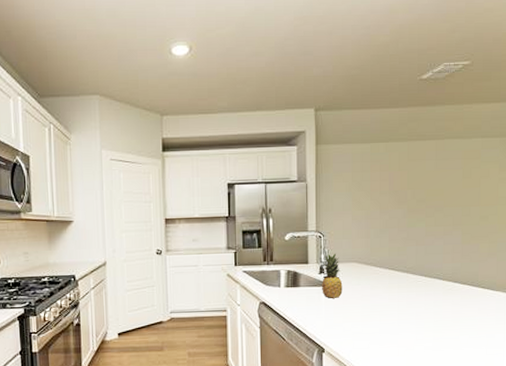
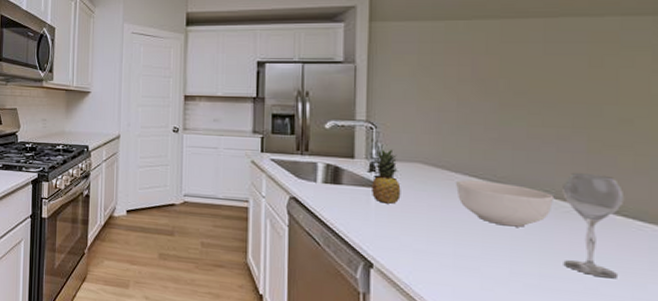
bowl: none [380,272,443,305] -> present [456,180,555,227]
wineglass: none [447,259,483,334] -> present [562,173,625,279]

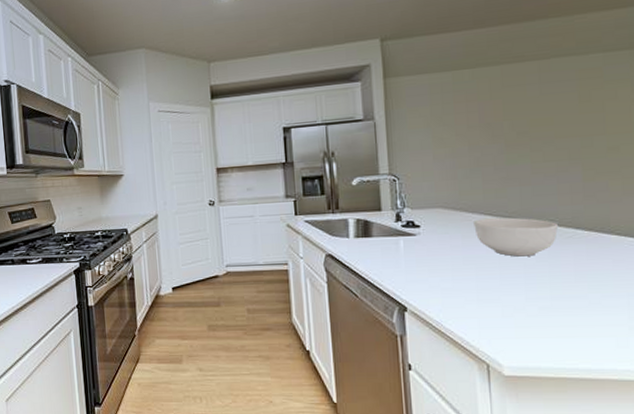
fruit: present [370,149,401,204] -> none [398,198,426,250]
wineglass: present [562,173,625,279] -> none [565,200,617,292]

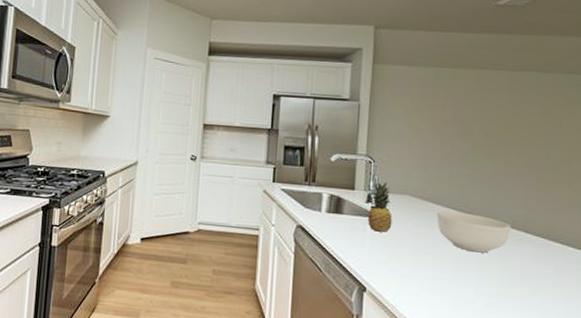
fruit: none [398,198,426,250] -> present [367,182,392,232]

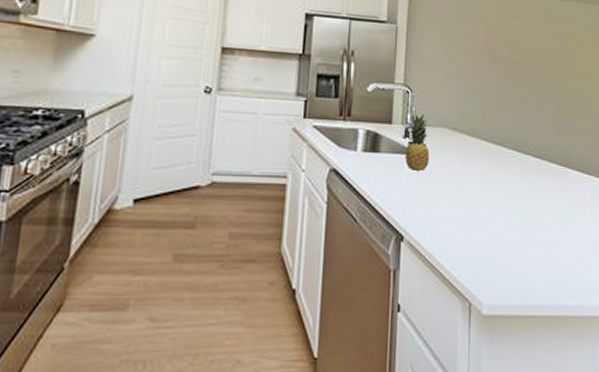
bowl: present [437,211,512,253] -> none [471,143,537,186]

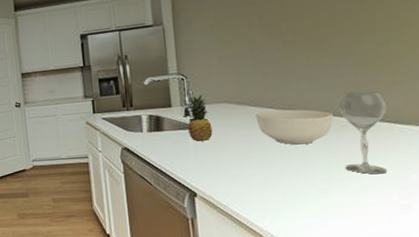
bowl: none [471,143,537,186] -> present [256,109,334,145]
wineglass: none [541,135,578,226] -> present [339,91,388,175]

